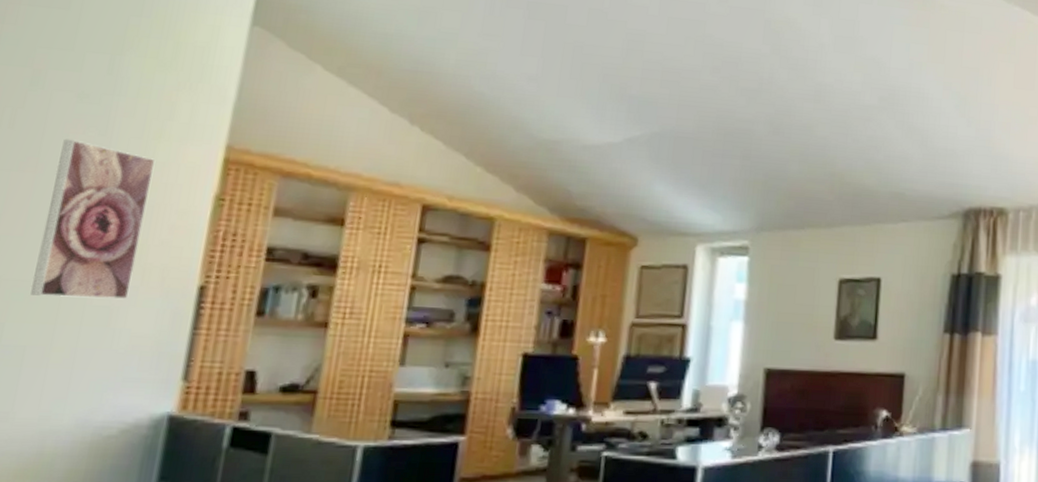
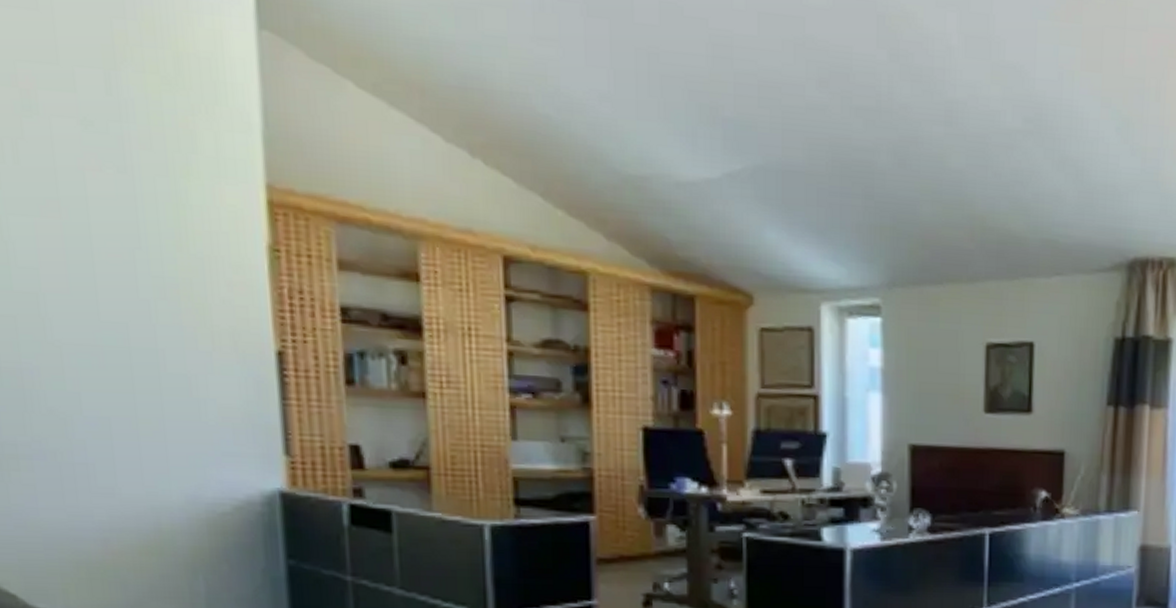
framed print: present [31,139,156,299] -> none [80,177,203,366]

